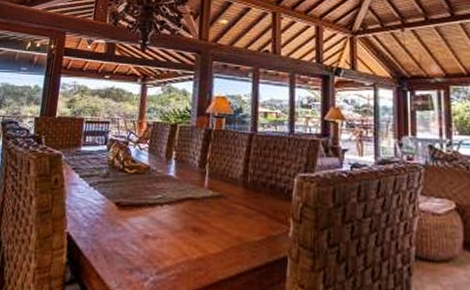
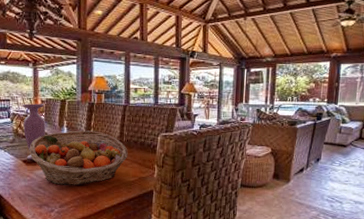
vase: none [121,127,150,202] -> present [22,103,46,159]
fruit basket: none [125,164,254,244] -> present [29,130,128,186]

